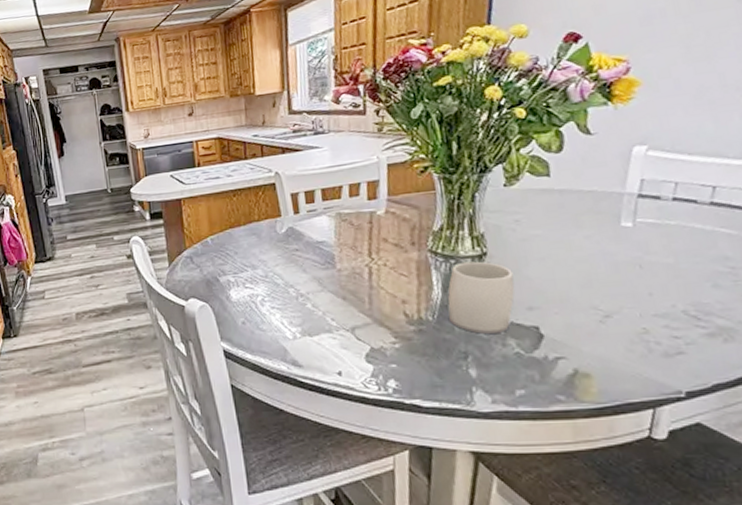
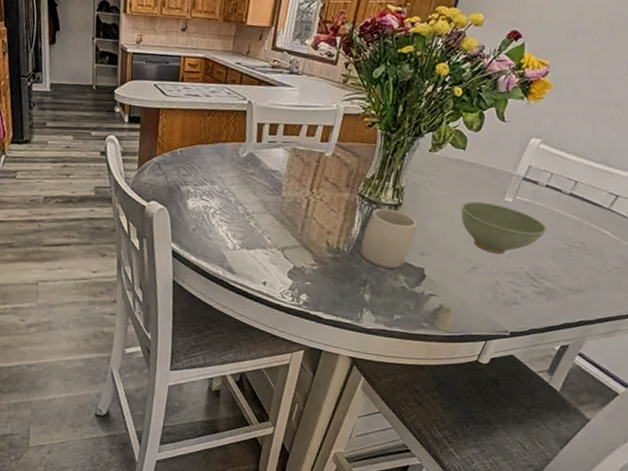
bowl: none [565,232,695,294] -> present [461,201,548,254]

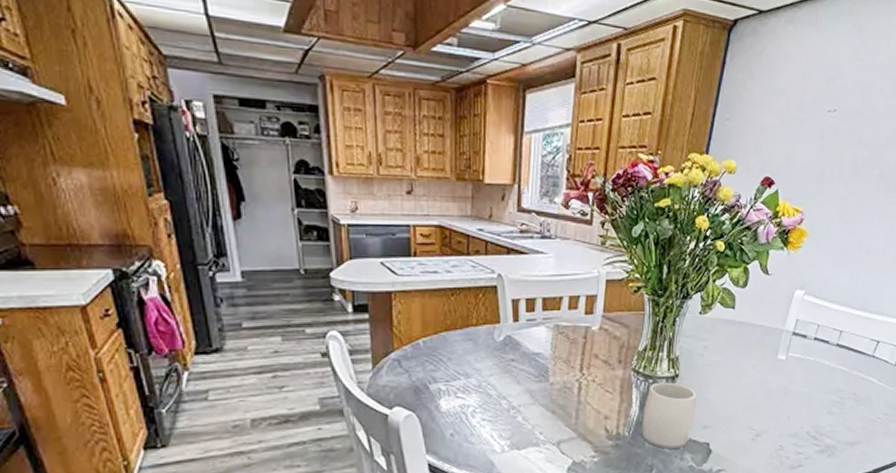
bowl: present [461,201,548,254] -> none [738,362,821,417]

